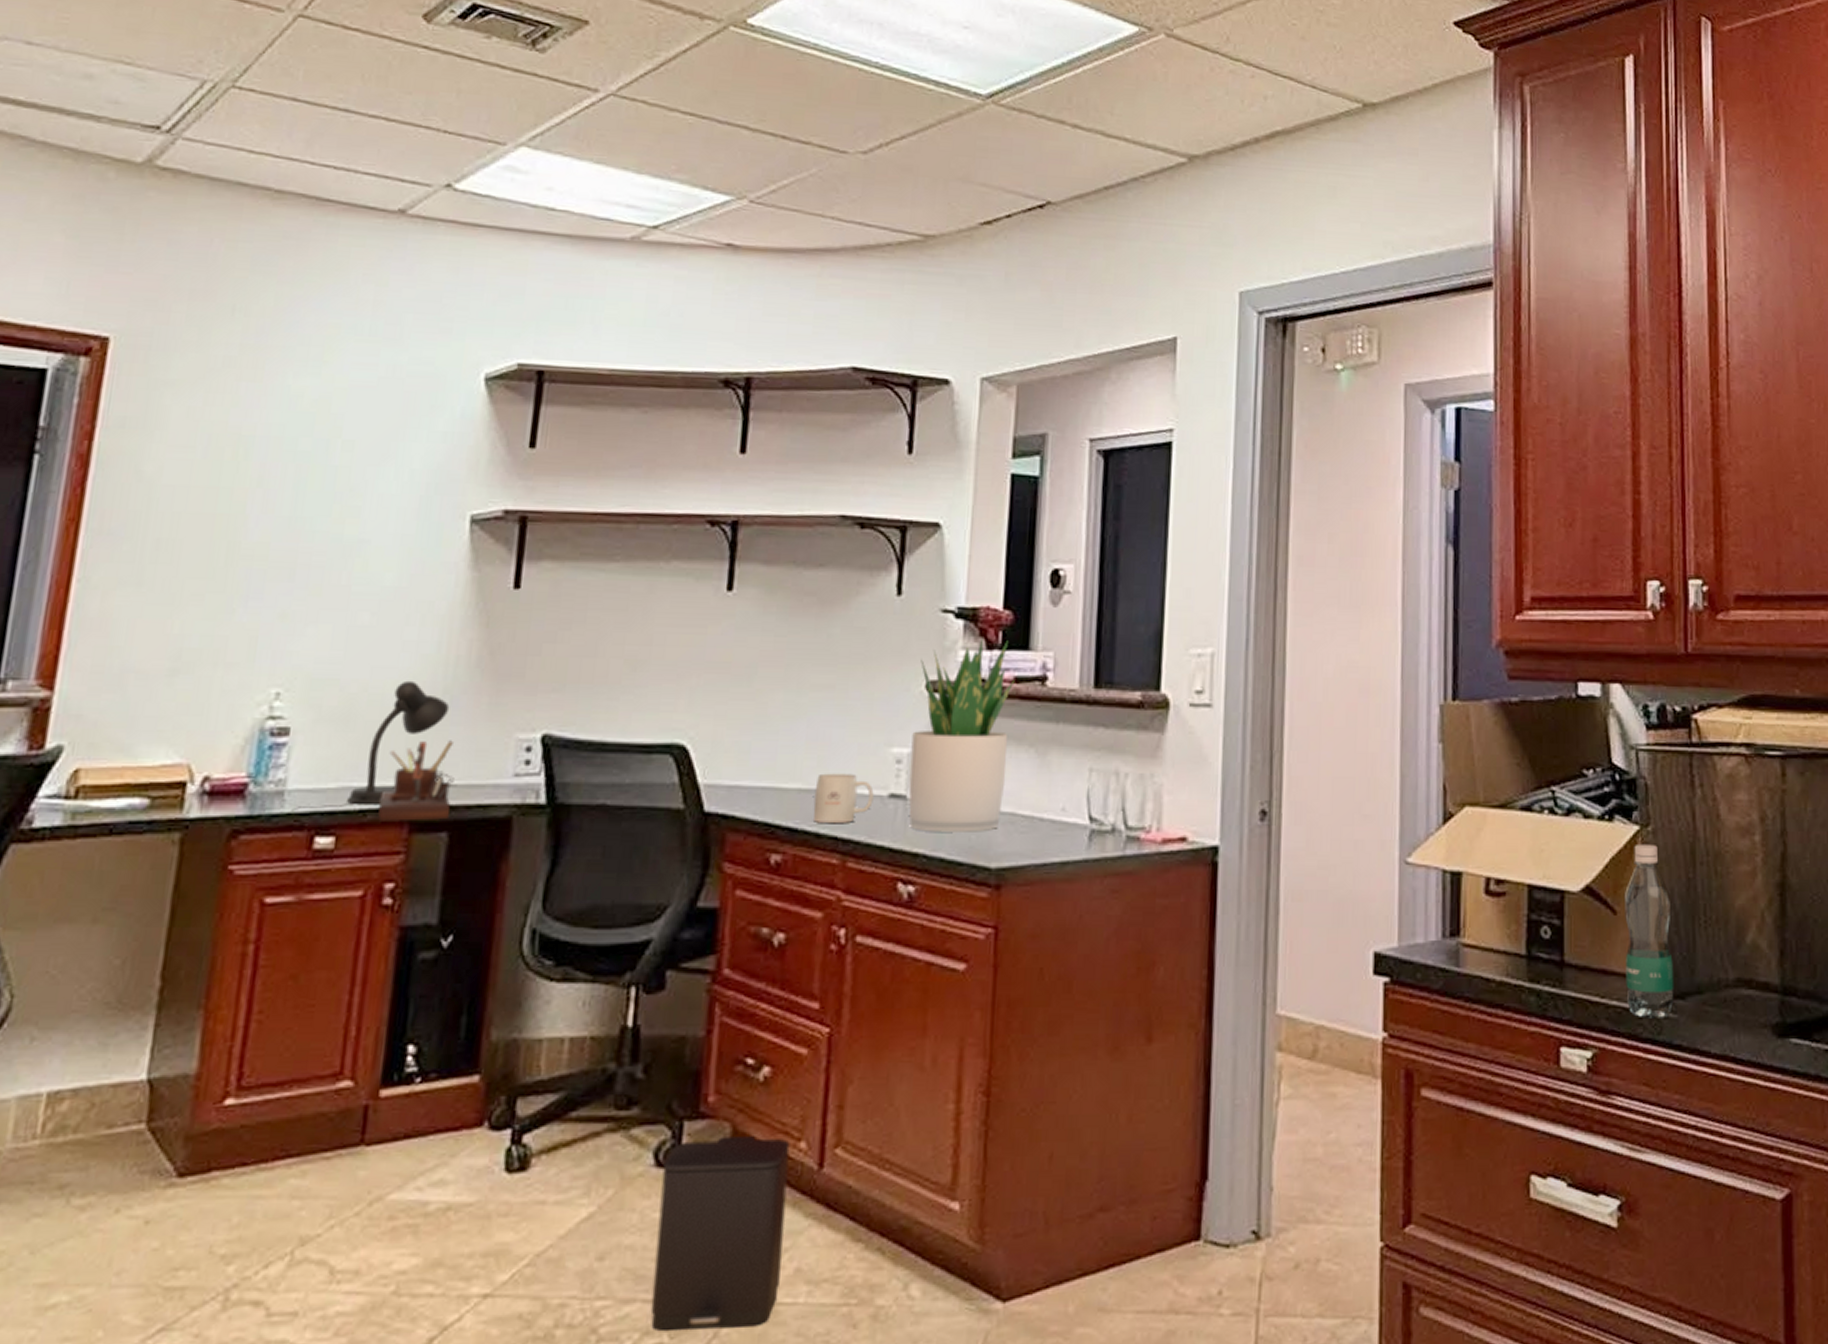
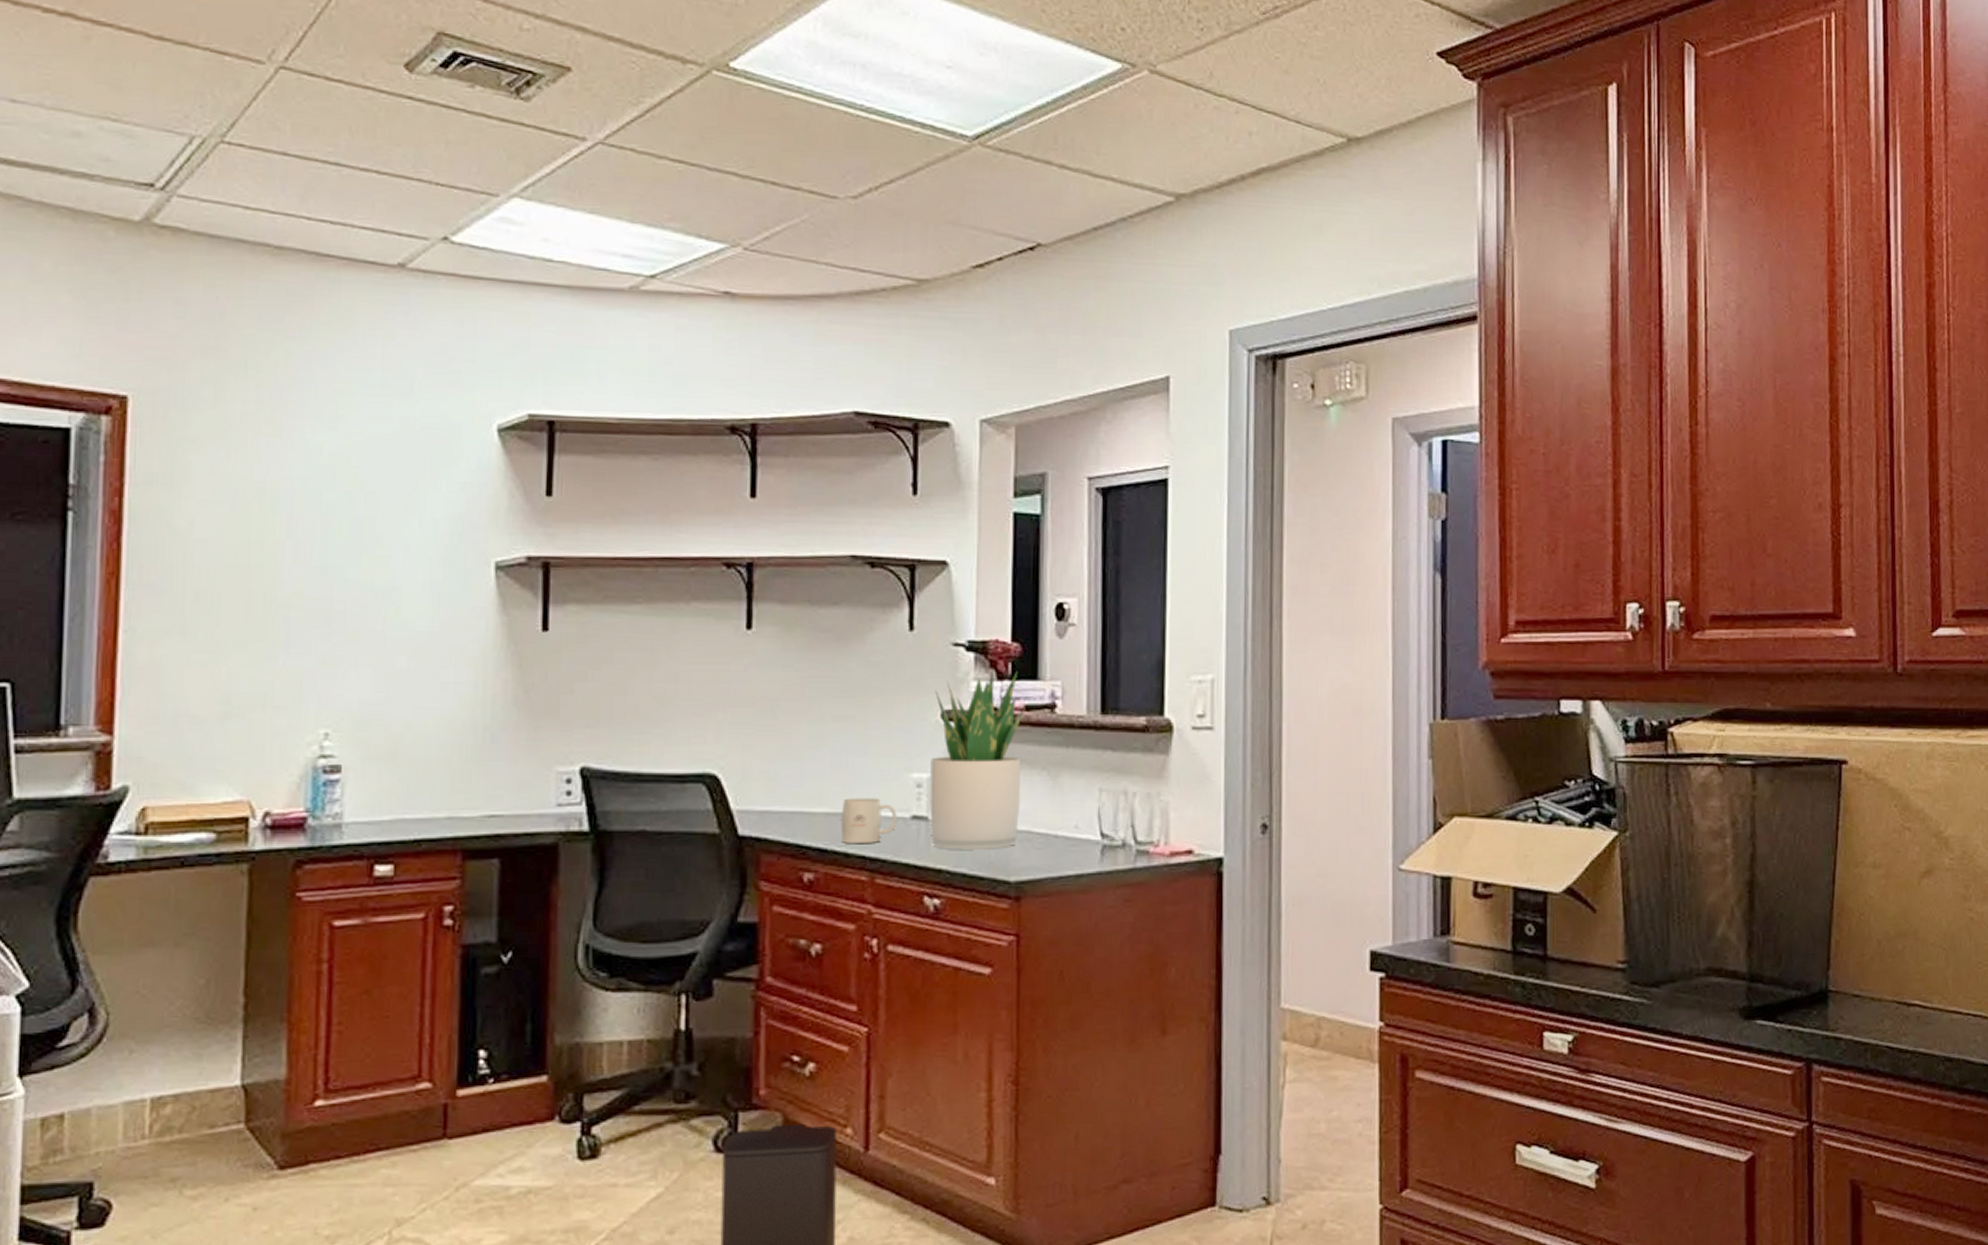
desk lamp: present [291,680,450,812] -> none [350,719,491,843]
desk organizer: present [377,740,455,822] -> none [431,774,501,850]
bottle: present [1624,843,1674,1018] -> none [1603,848,1649,1005]

